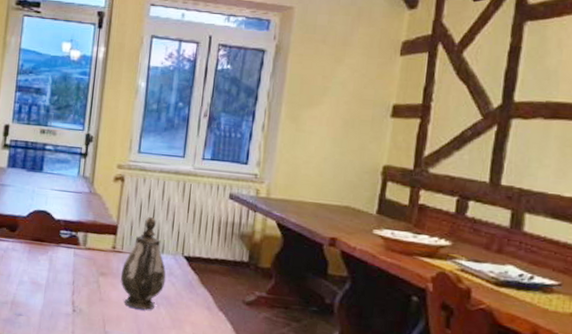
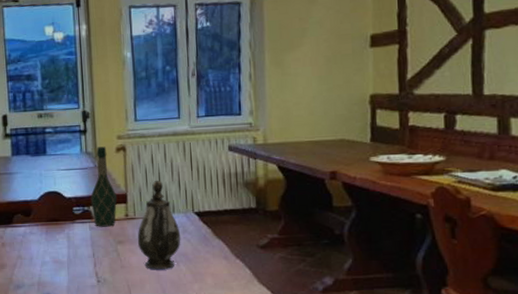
wine bottle: none [79,173,107,257] -> present [90,146,117,227]

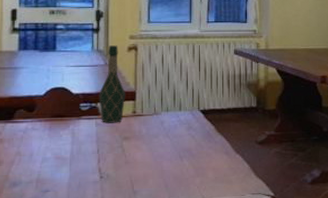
teapot: present [137,180,181,269] -> none [143,79,186,165]

